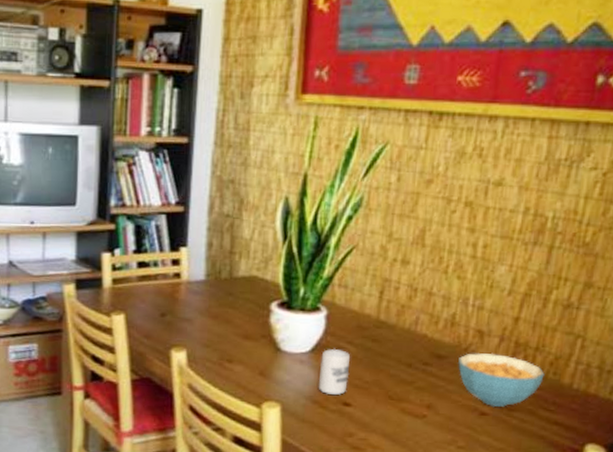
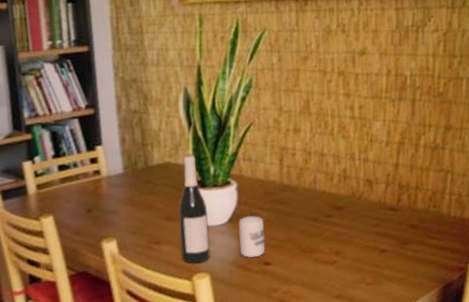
wine bottle: none [253,270,289,391] -> present [178,153,211,264]
cereal bowl: present [458,353,545,408] -> none [355,197,427,244]

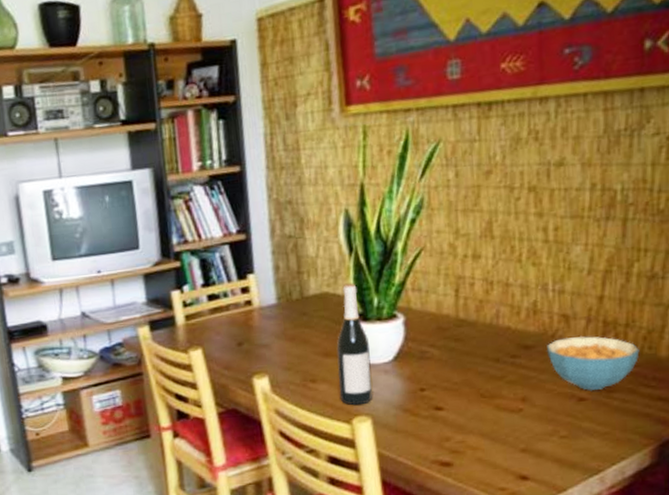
cup: present [238,215,266,258] -> none [405,353,437,401]
cereal bowl: none [355,197,427,244] -> present [547,335,640,392]

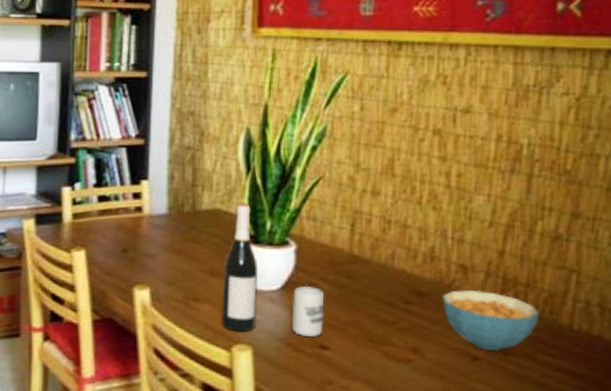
cup: none [405,353,437,401] -> present [291,285,325,337]

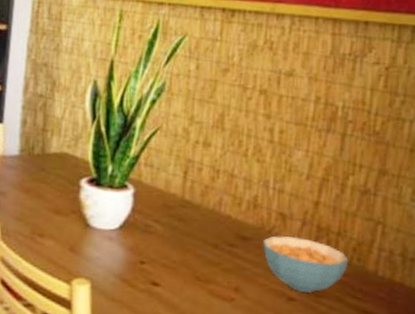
wine bottle: present [221,202,257,333] -> none [63,148,98,267]
cup: present [291,285,325,337] -> none [126,226,158,274]

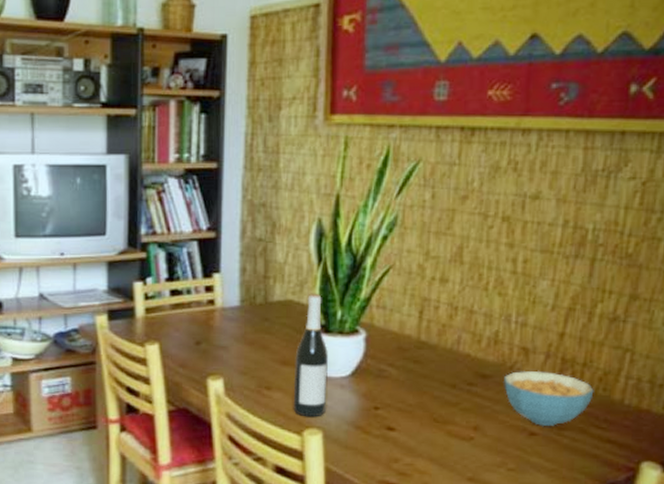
wine bottle: none [63,148,98,267] -> present [293,293,328,417]

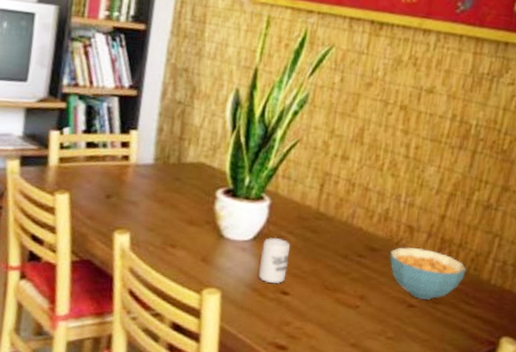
wine bottle: present [293,293,328,417] -> none [195,158,234,278]
cup: none [360,371,393,419] -> present [258,237,291,284]

